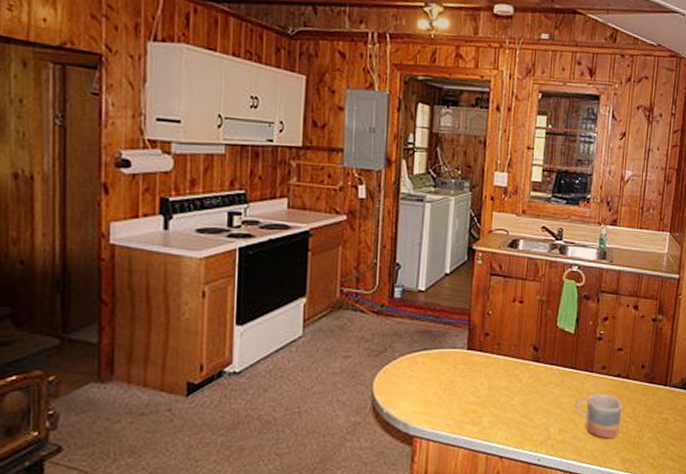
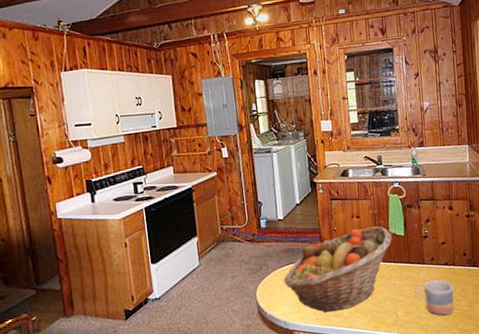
fruit basket: none [412,317,559,419] -> present [284,226,392,313]

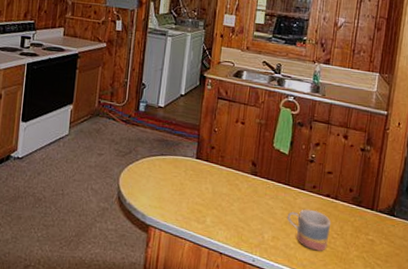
fruit basket: present [284,226,392,313] -> none [150,135,275,218]

